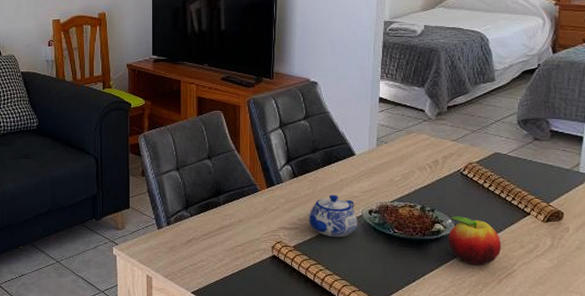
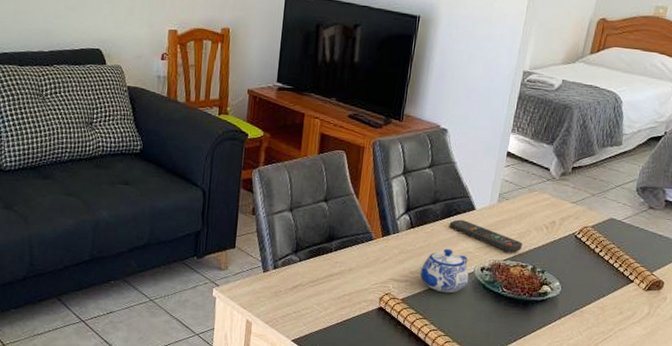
remote control: none [332,166,407,193] -> present [449,219,522,252]
fruit: present [448,216,502,266] -> none [552,279,603,330]

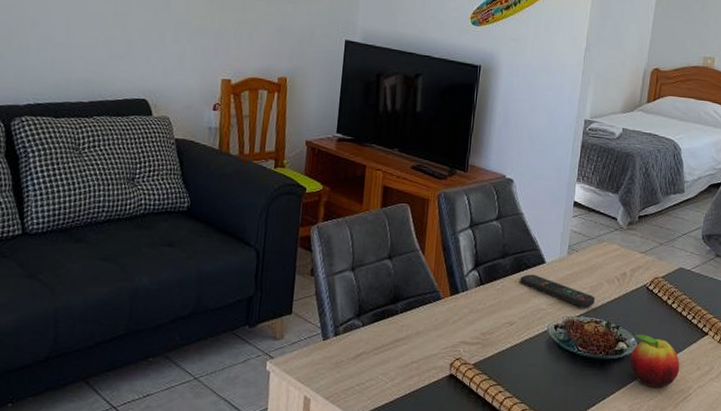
teapot: present [419,248,469,293] -> none [491,306,543,355]
fruit: none [552,279,603,330] -> present [630,334,680,389]

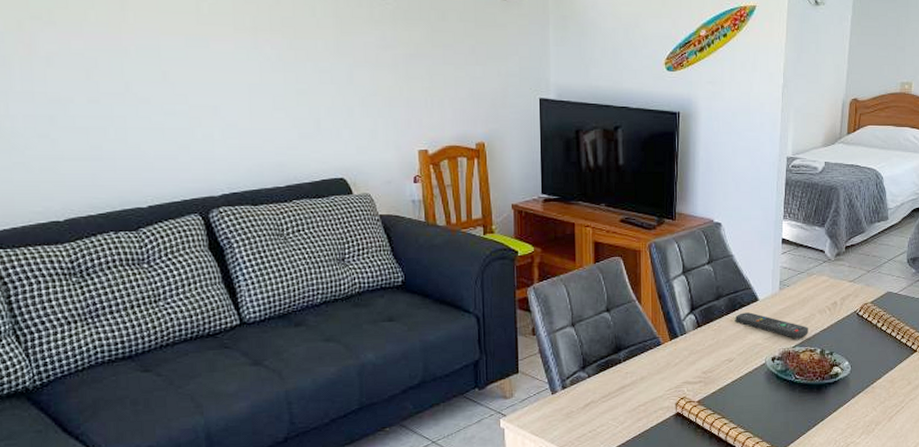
fruit: present [630,334,680,389] -> none [845,357,892,406]

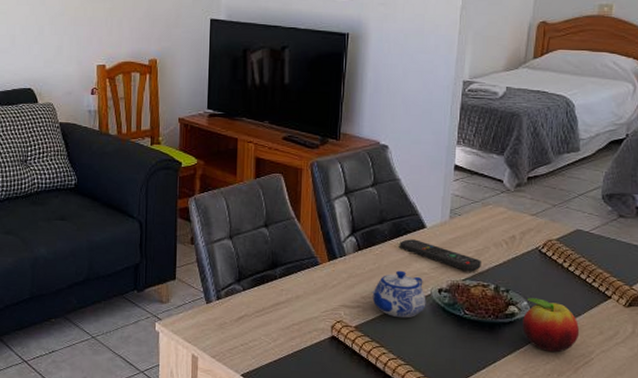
teapot: none [711,343,762,389] -> present [371,270,426,318]
fruit: none [845,357,892,406] -> present [523,298,580,353]

